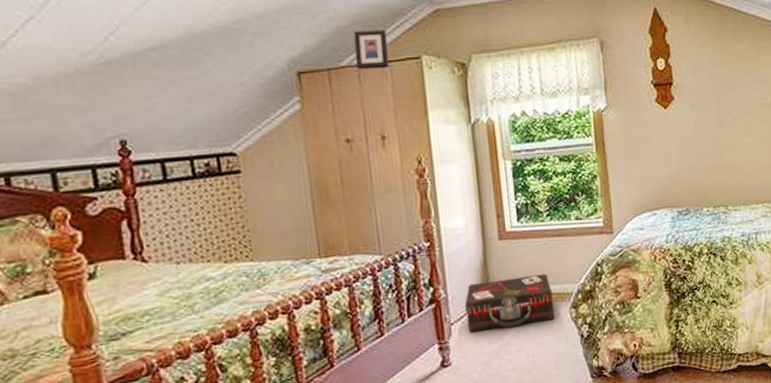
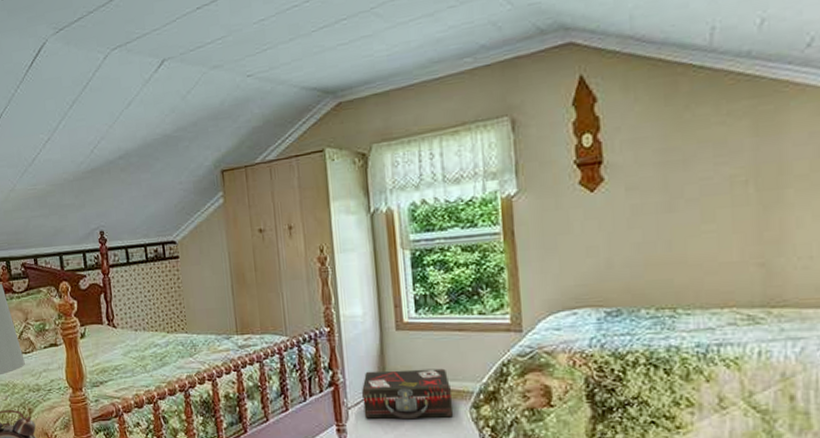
picture frame: present [353,29,389,70] -> none [266,126,296,166]

